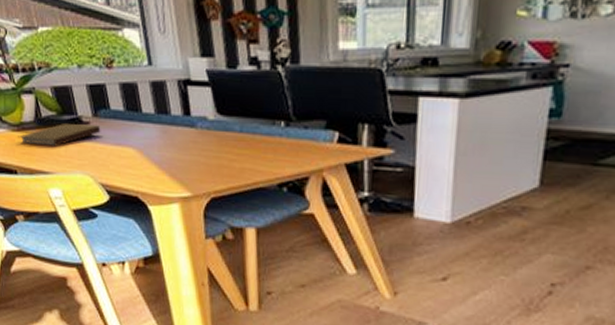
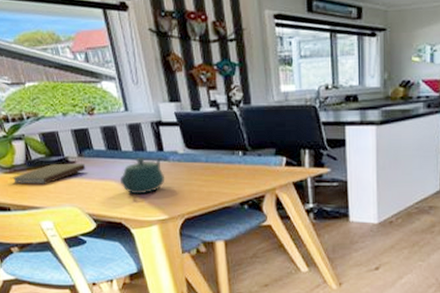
teapot: none [138,122,190,166] -> present [119,156,164,195]

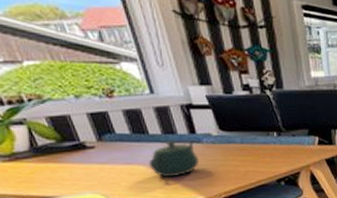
notebook: present [10,164,86,184] -> none [10,149,108,172]

